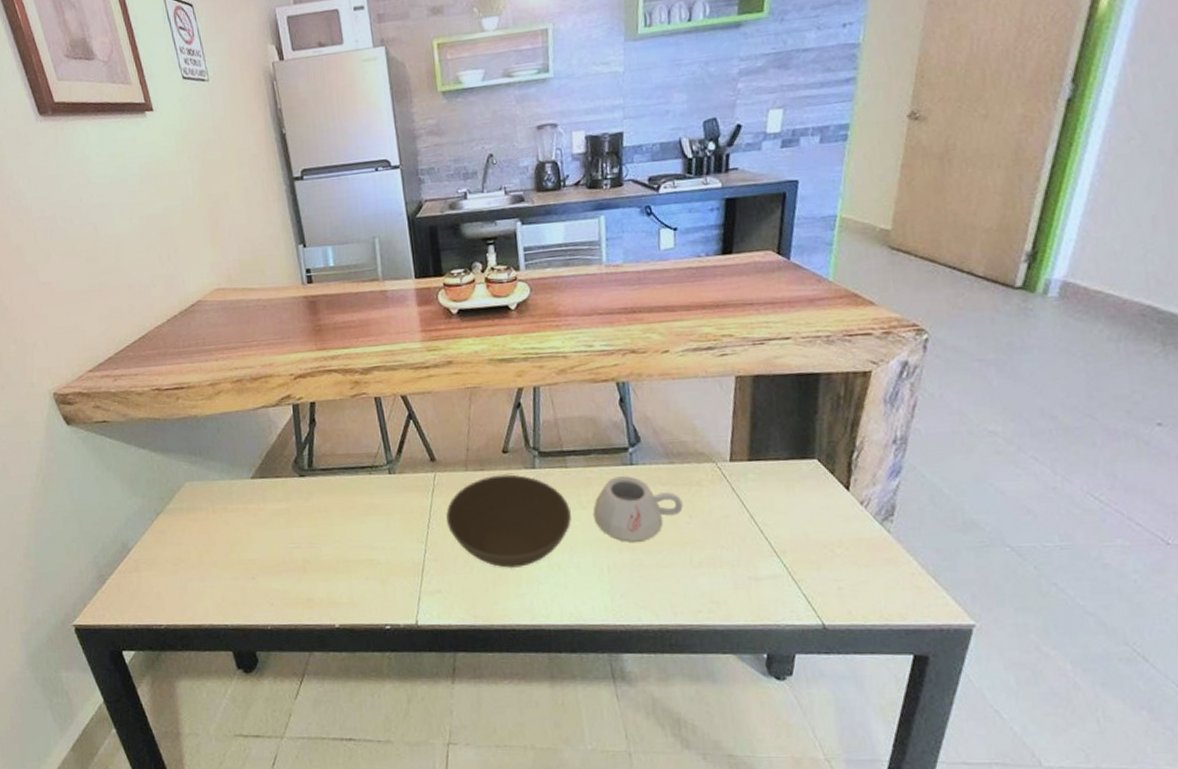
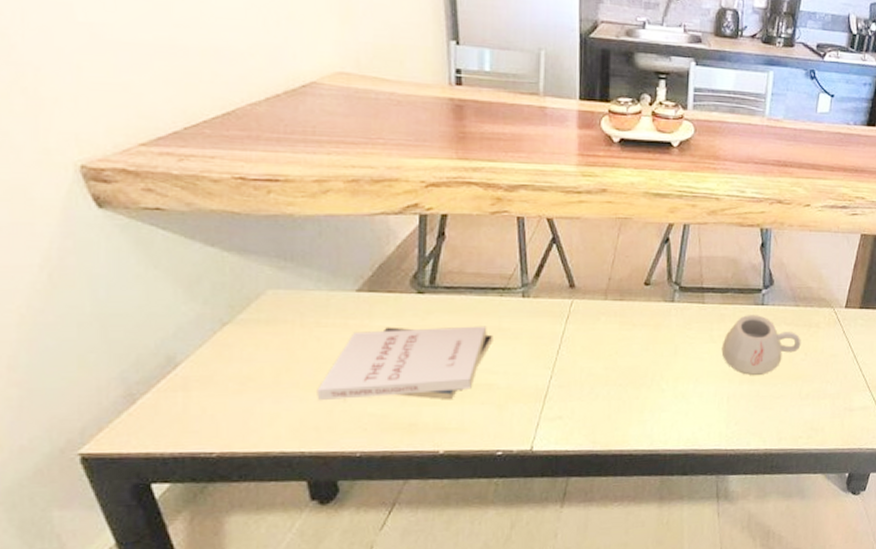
books: none [231,503,369,579] -> present [317,326,493,401]
bowl: present [446,474,571,568] -> none [578,306,701,396]

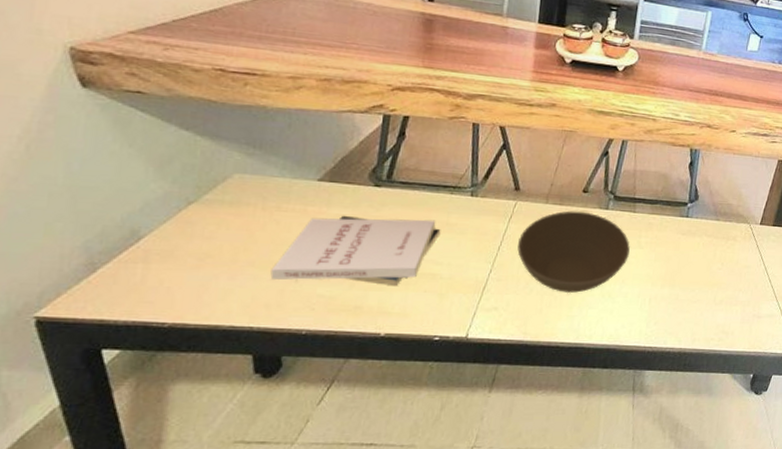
bowl: none [578,306,701,396] -> present [517,211,630,293]
cup: present [721,315,801,375] -> none [647,225,719,280]

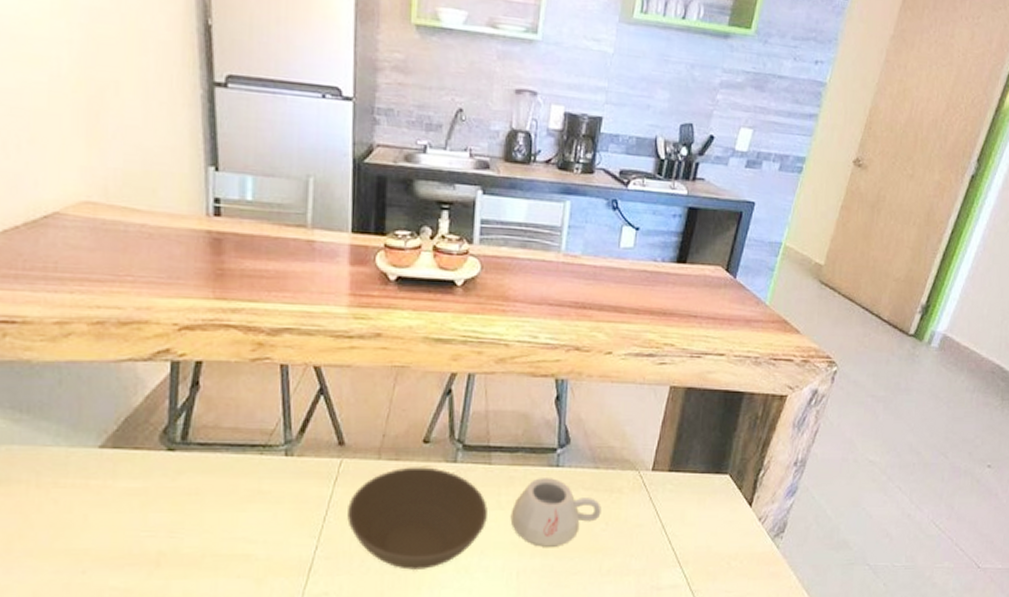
books: present [270,215,441,287] -> none [52,488,252,573]
cup: none [647,225,719,280] -> present [510,478,602,547]

